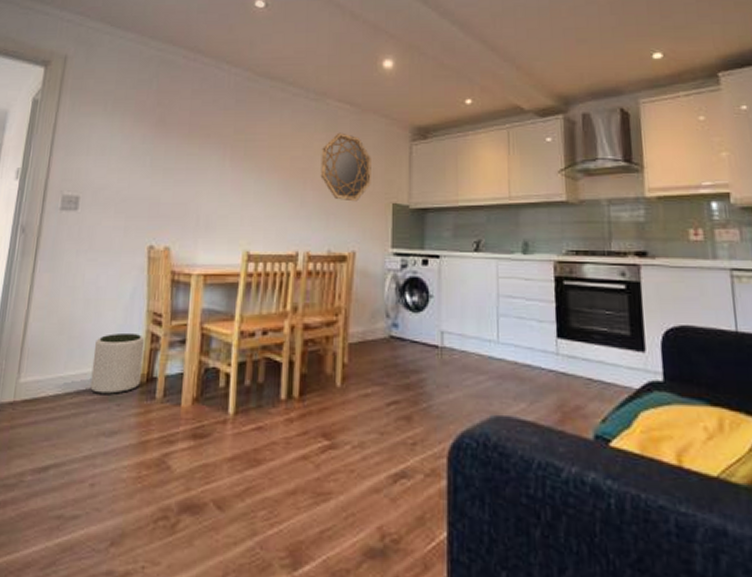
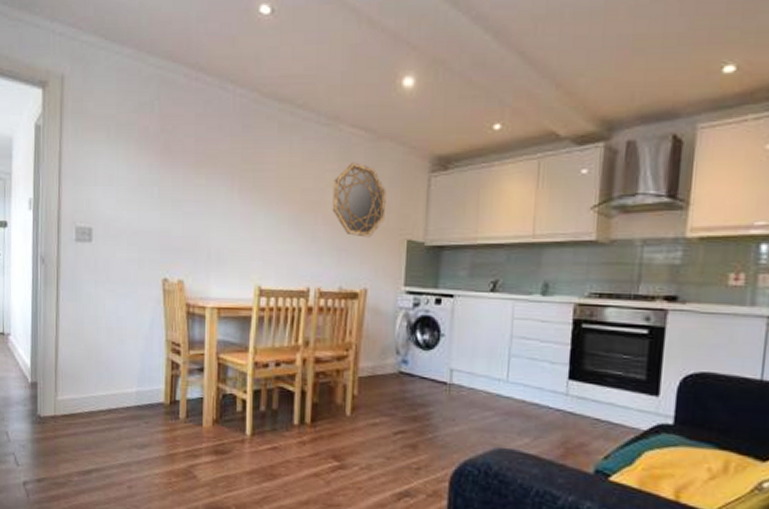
plant pot: present [90,332,145,394] -> none [120,359,166,413]

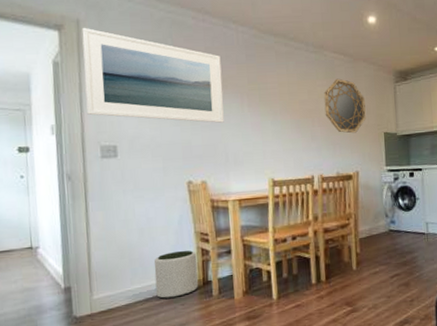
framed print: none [65,84,212,210] -> present [81,27,224,123]
plant pot: none [120,359,166,413] -> present [154,250,198,299]

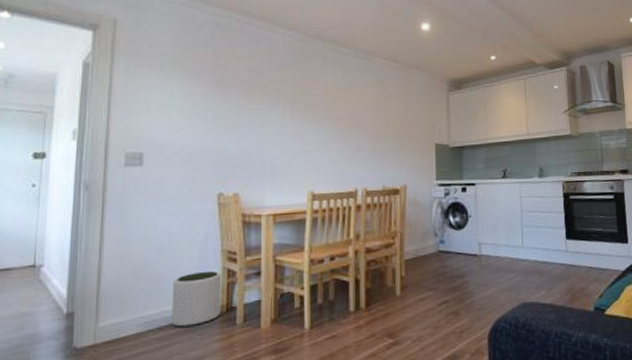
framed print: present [81,27,224,123] -> none [114,27,264,130]
home mirror: present [323,78,366,134] -> none [372,86,416,144]

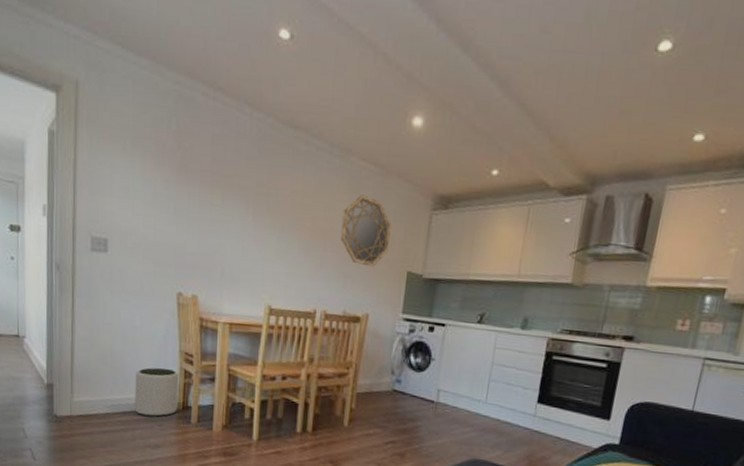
home mirror: none [372,86,416,144] -> present [340,194,391,267]

